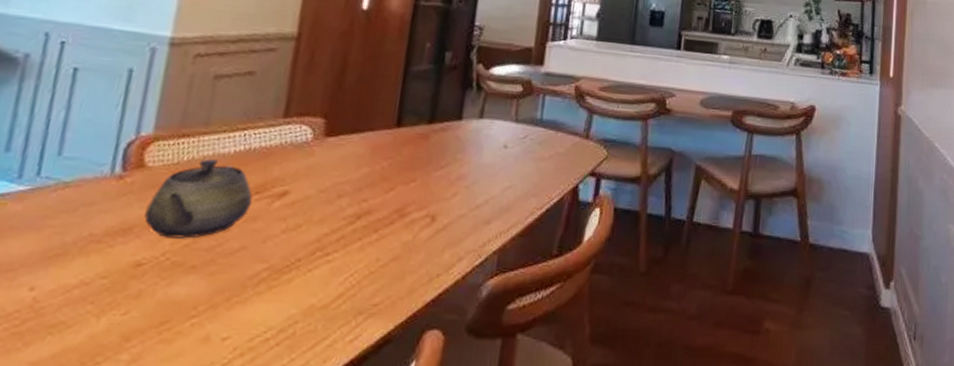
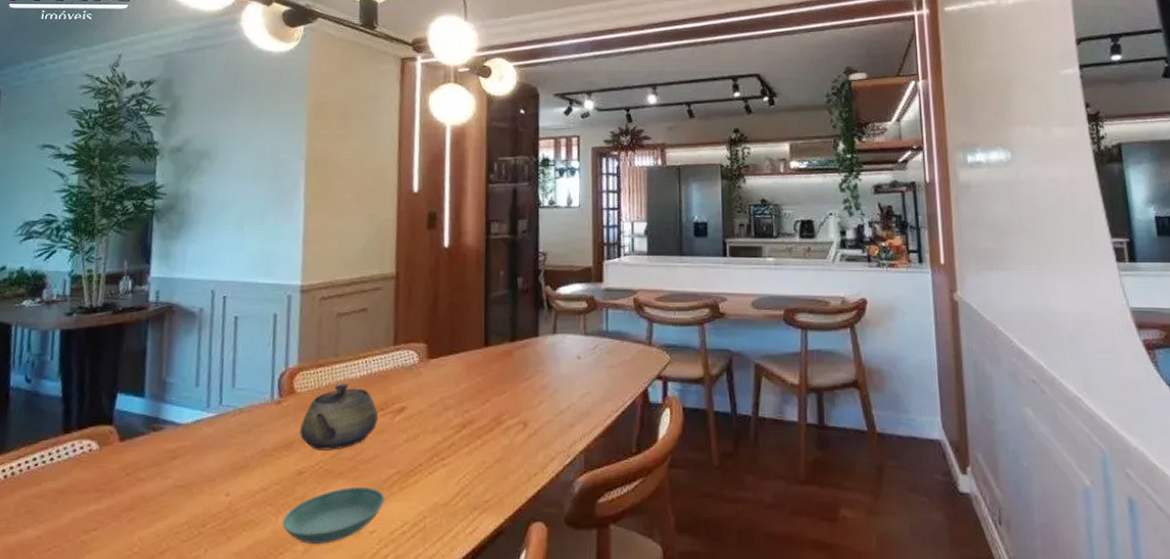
saucer: none [104,284,248,352] -> present [282,487,385,544]

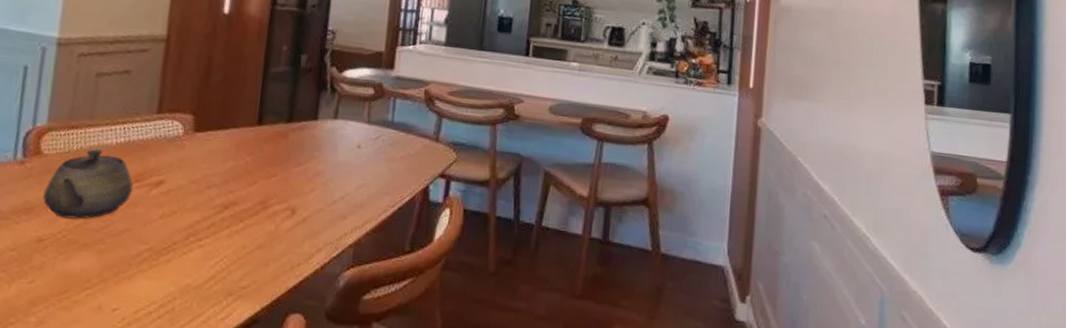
saucer: present [282,487,385,544] -> none [14,260,132,318]

